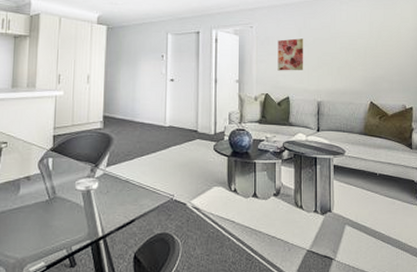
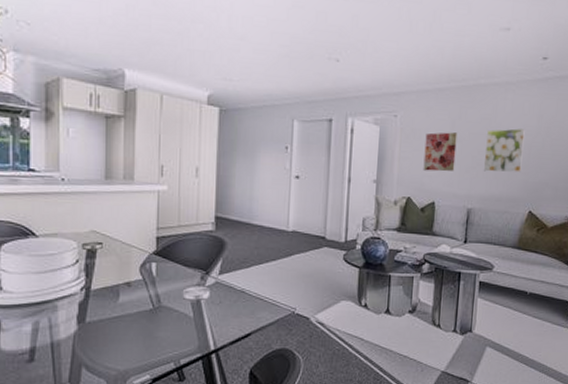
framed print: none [328,33,360,70] -> present [483,128,525,172]

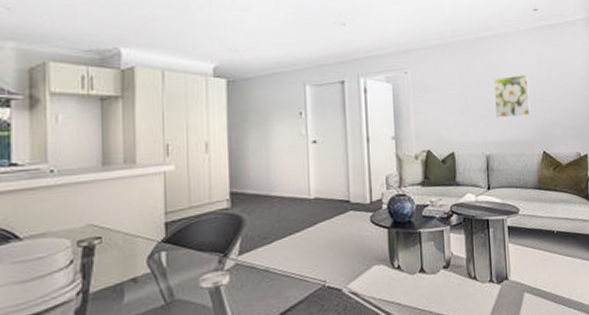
wall art: present [423,132,458,172] -> none [437,84,469,123]

